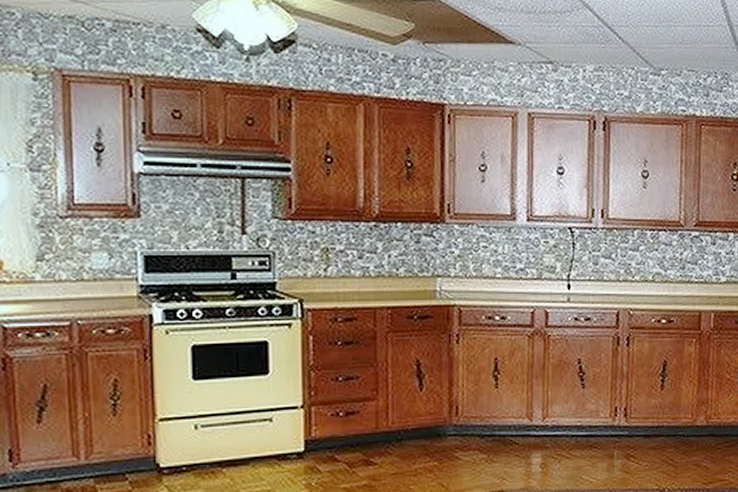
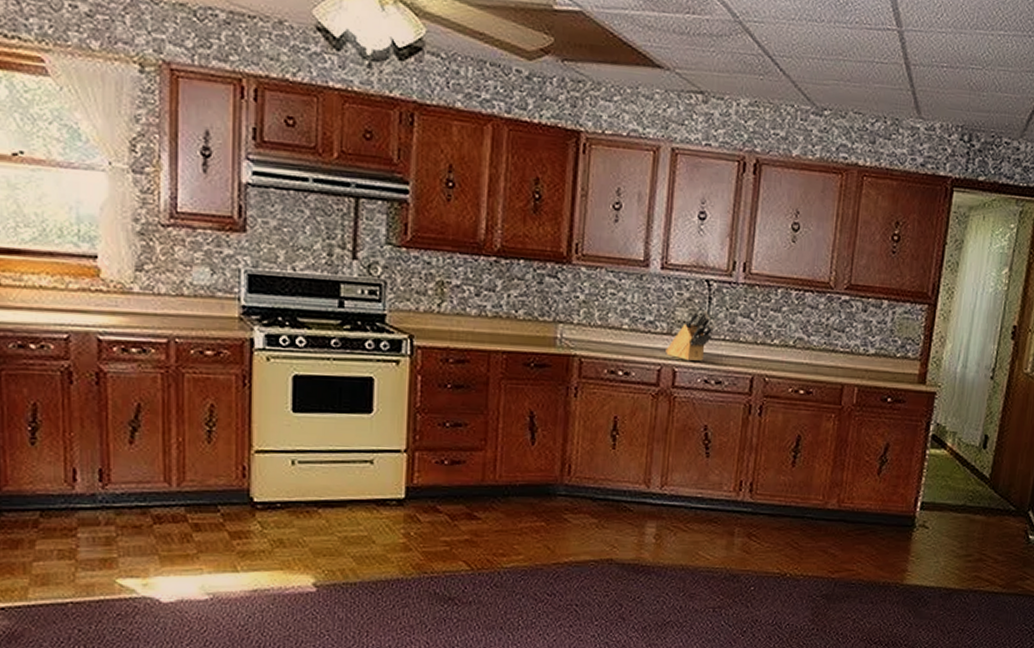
knife block: none [537,256,579,302] -> present [666,311,714,362]

